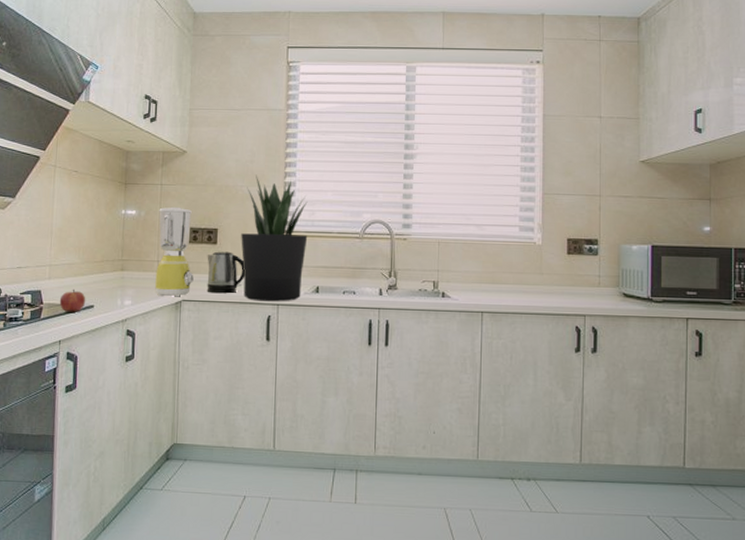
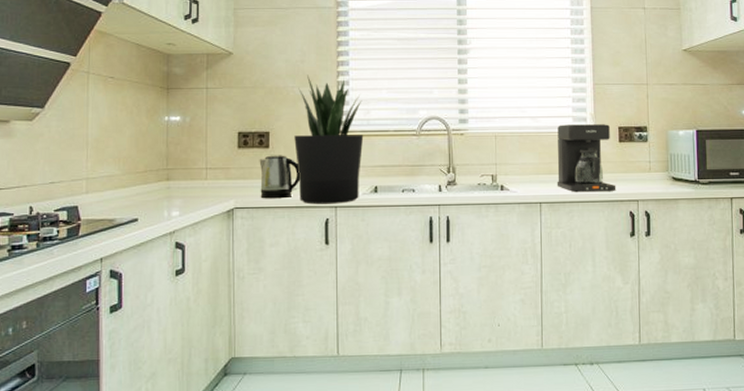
fruit: present [59,289,86,312] -> none [99,202,129,227]
blender: present [155,206,194,297] -> none [204,111,246,205]
coffee maker: none [500,234,563,305] -> present [556,124,616,193]

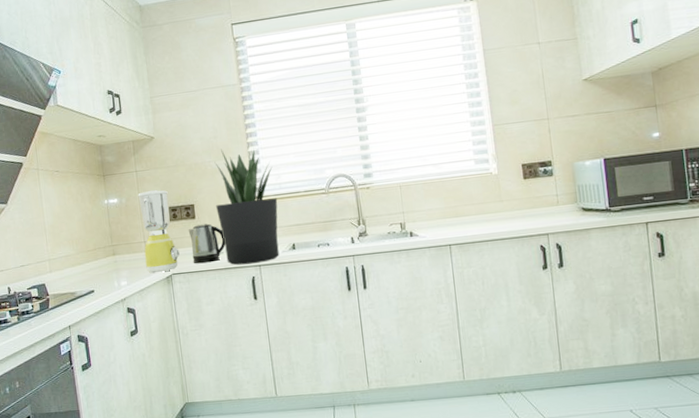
blender: none [204,111,246,205] -> present [138,189,180,274]
coffee maker: present [556,124,616,193] -> none [460,163,525,233]

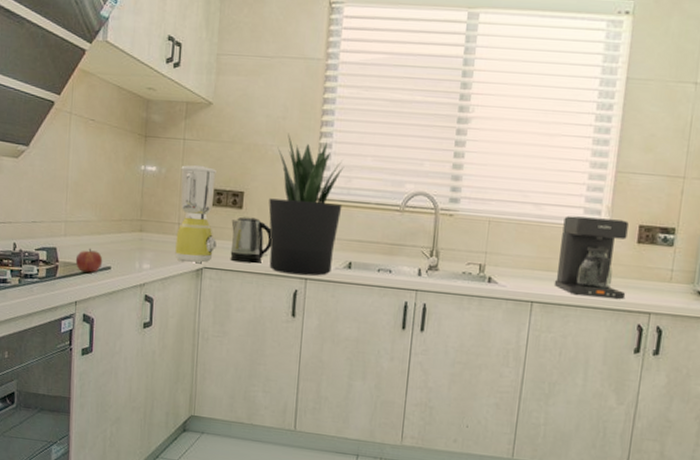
fruit: none [62,278,87,300] -> present [75,248,103,273]
coffee maker: none [460,163,525,233] -> present [554,216,629,300]

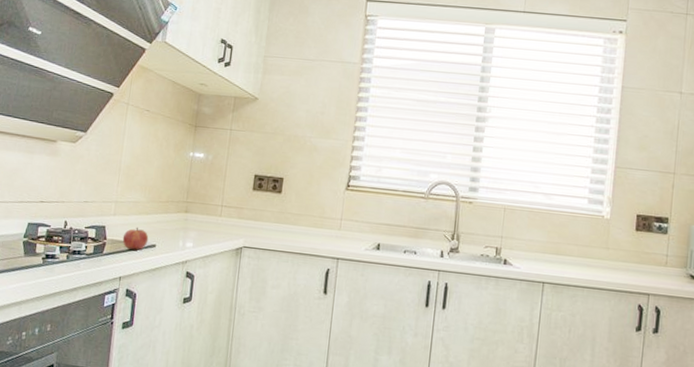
blender: present [175,164,218,264] -> none [217,152,260,244]
kettle: present [230,216,272,264] -> none [268,200,308,244]
planter: present [268,133,344,277] -> none [304,126,375,257]
coffee maker: present [554,216,629,300] -> none [563,205,627,282]

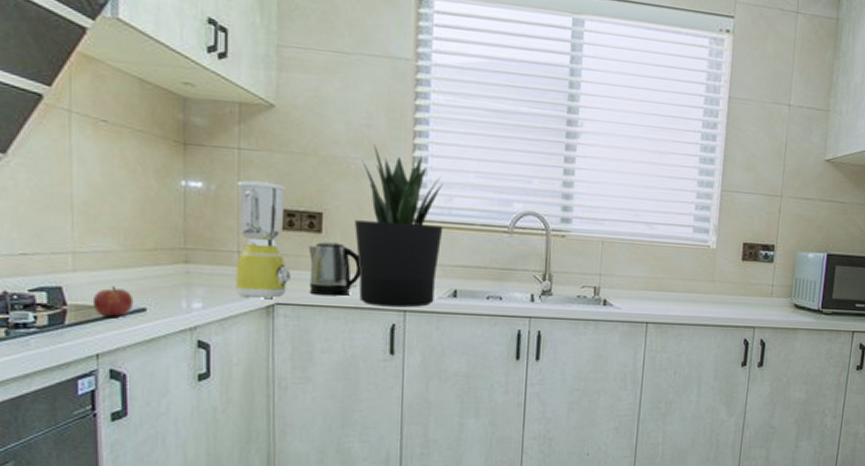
blender: none [217,152,260,244] -> present [236,180,291,300]
kettle: none [268,200,308,244] -> present [308,242,362,297]
planter: none [304,126,375,257] -> present [355,144,444,308]

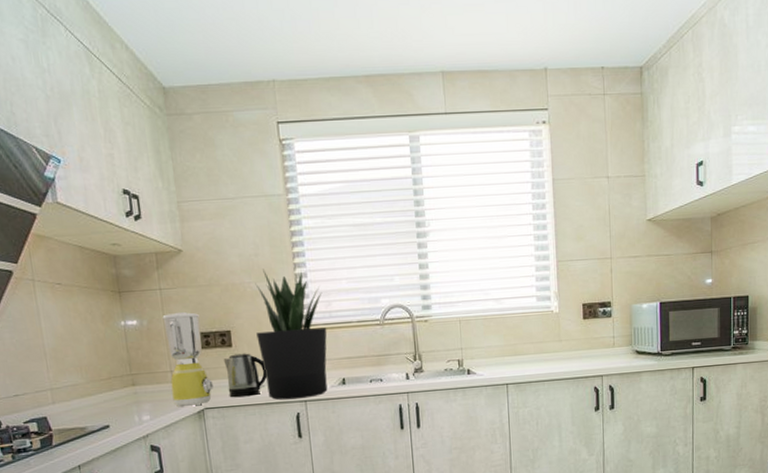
fruit: present [92,285,134,317] -> none [69,410,100,436]

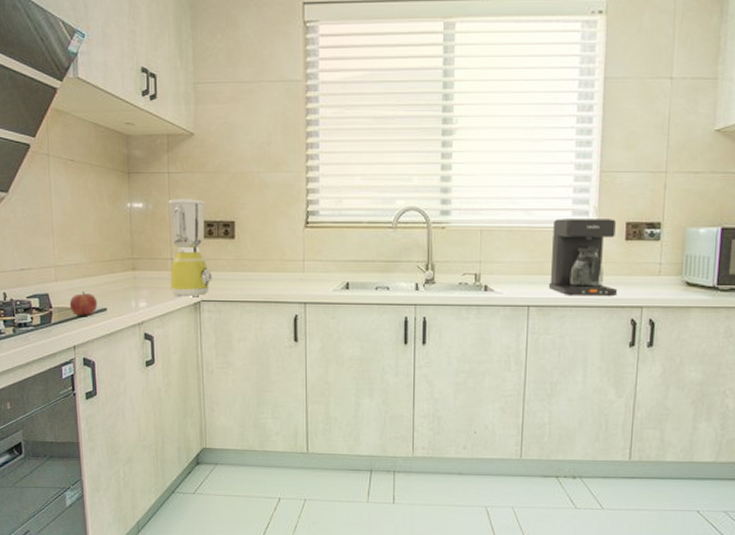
fruit: none [69,410,100,436] -> present [69,291,98,316]
kettle: present [223,353,268,398] -> none [225,246,268,293]
planter: present [255,268,328,401] -> none [261,158,335,300]
coffee maker: none [521,302,581,372] -> present [548,219,618,297]

